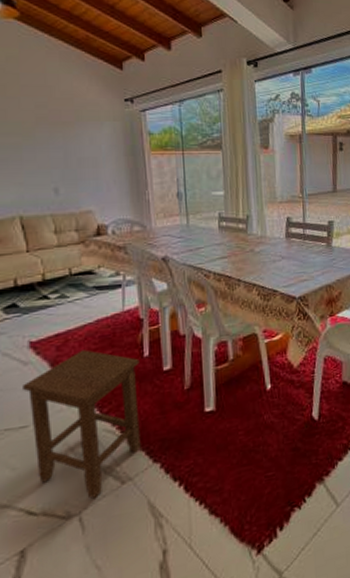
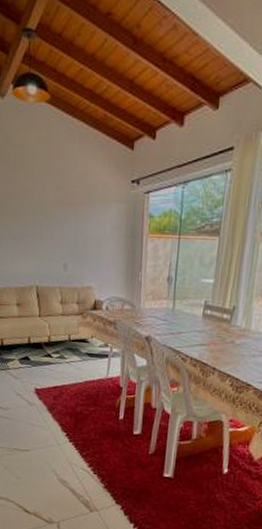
stool: present [23,349,141,500] -> none [28,403,115,516]

